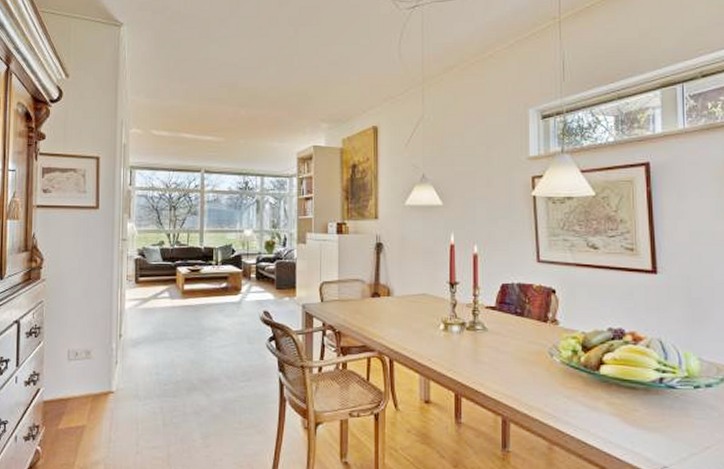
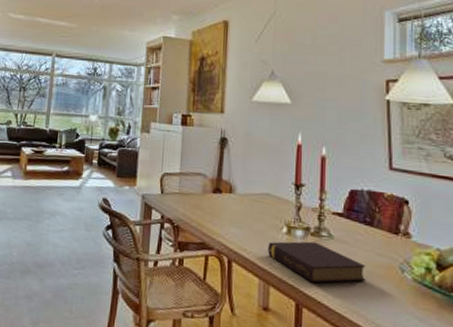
book: none [427,335,519,374] -> present [268,241,366,283]

